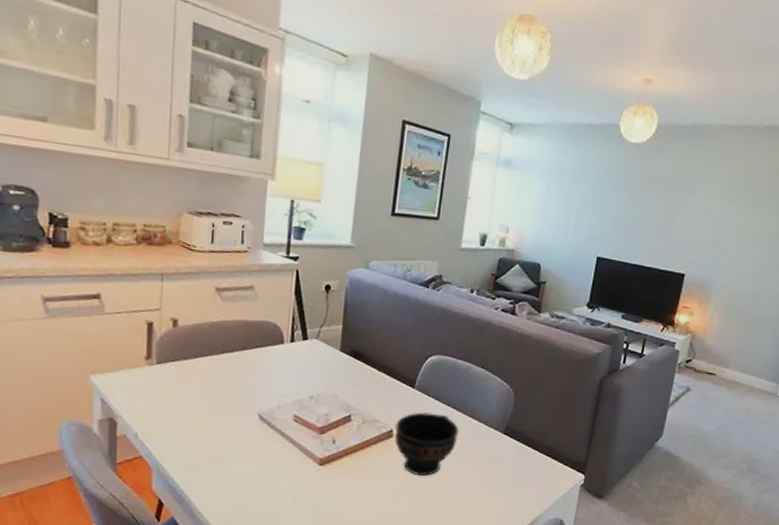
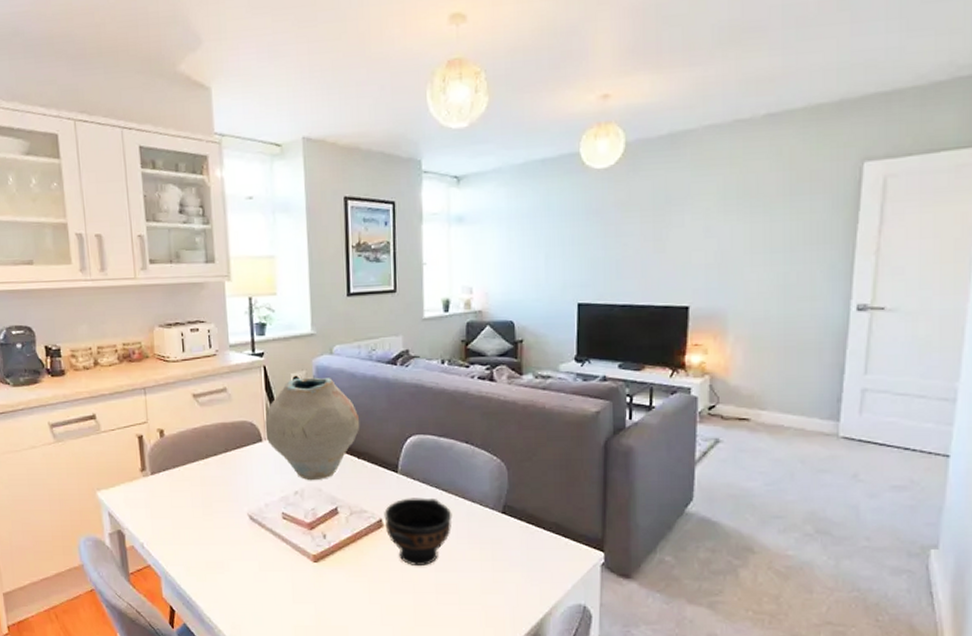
vase: none [288,286,386,388] -> present [265,377,360,481]

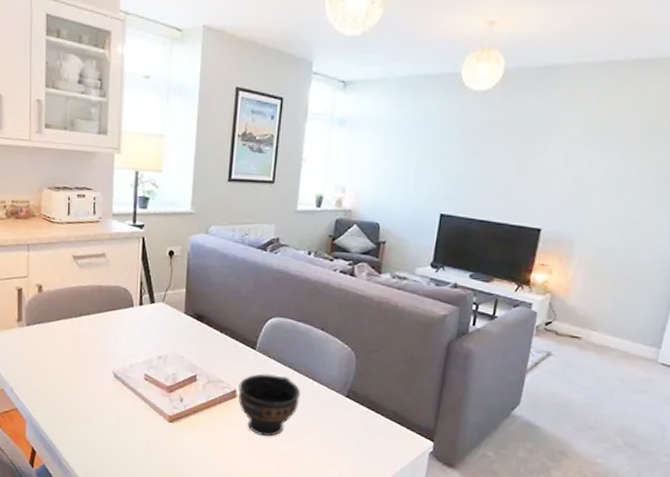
vase: present [265,377,360,481] -> none [137,251,227,349]

